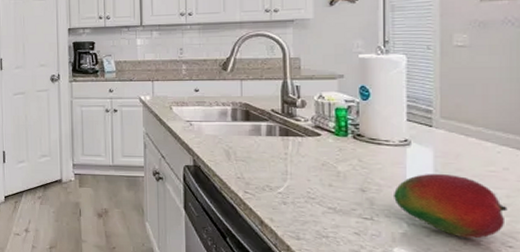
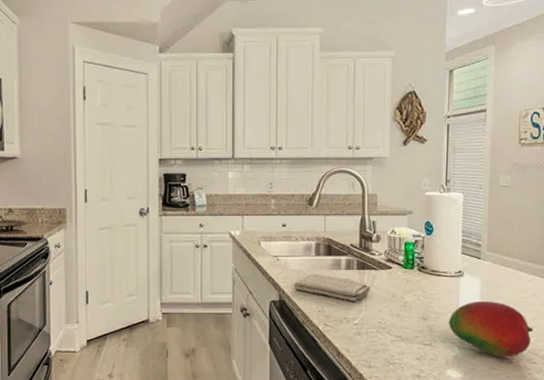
washcloth: none [208,139,296,170] -> present [293,274,370,302]

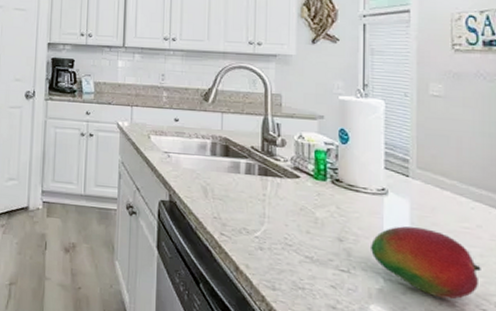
washcloth: present [293,274,370,302] -> none [185,175,274,212]

